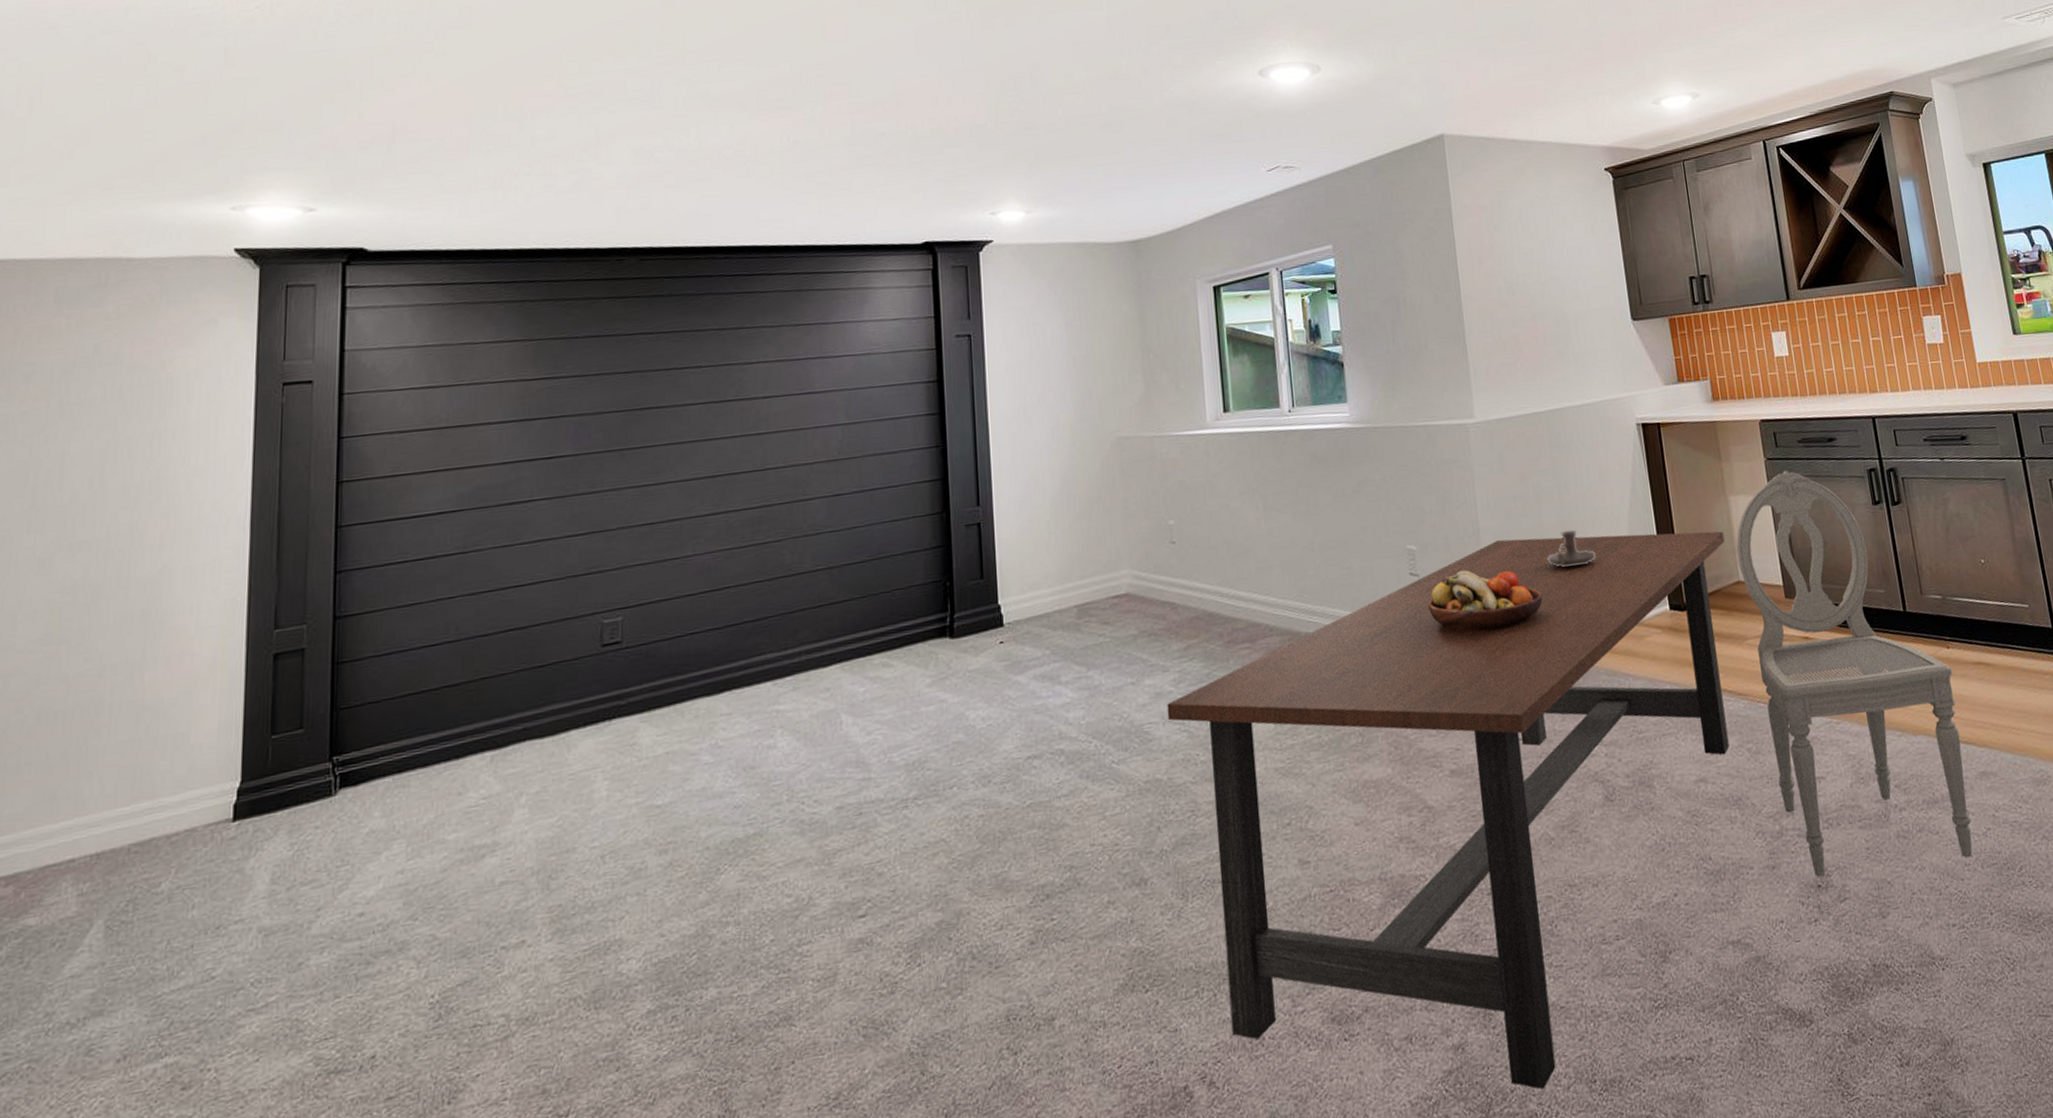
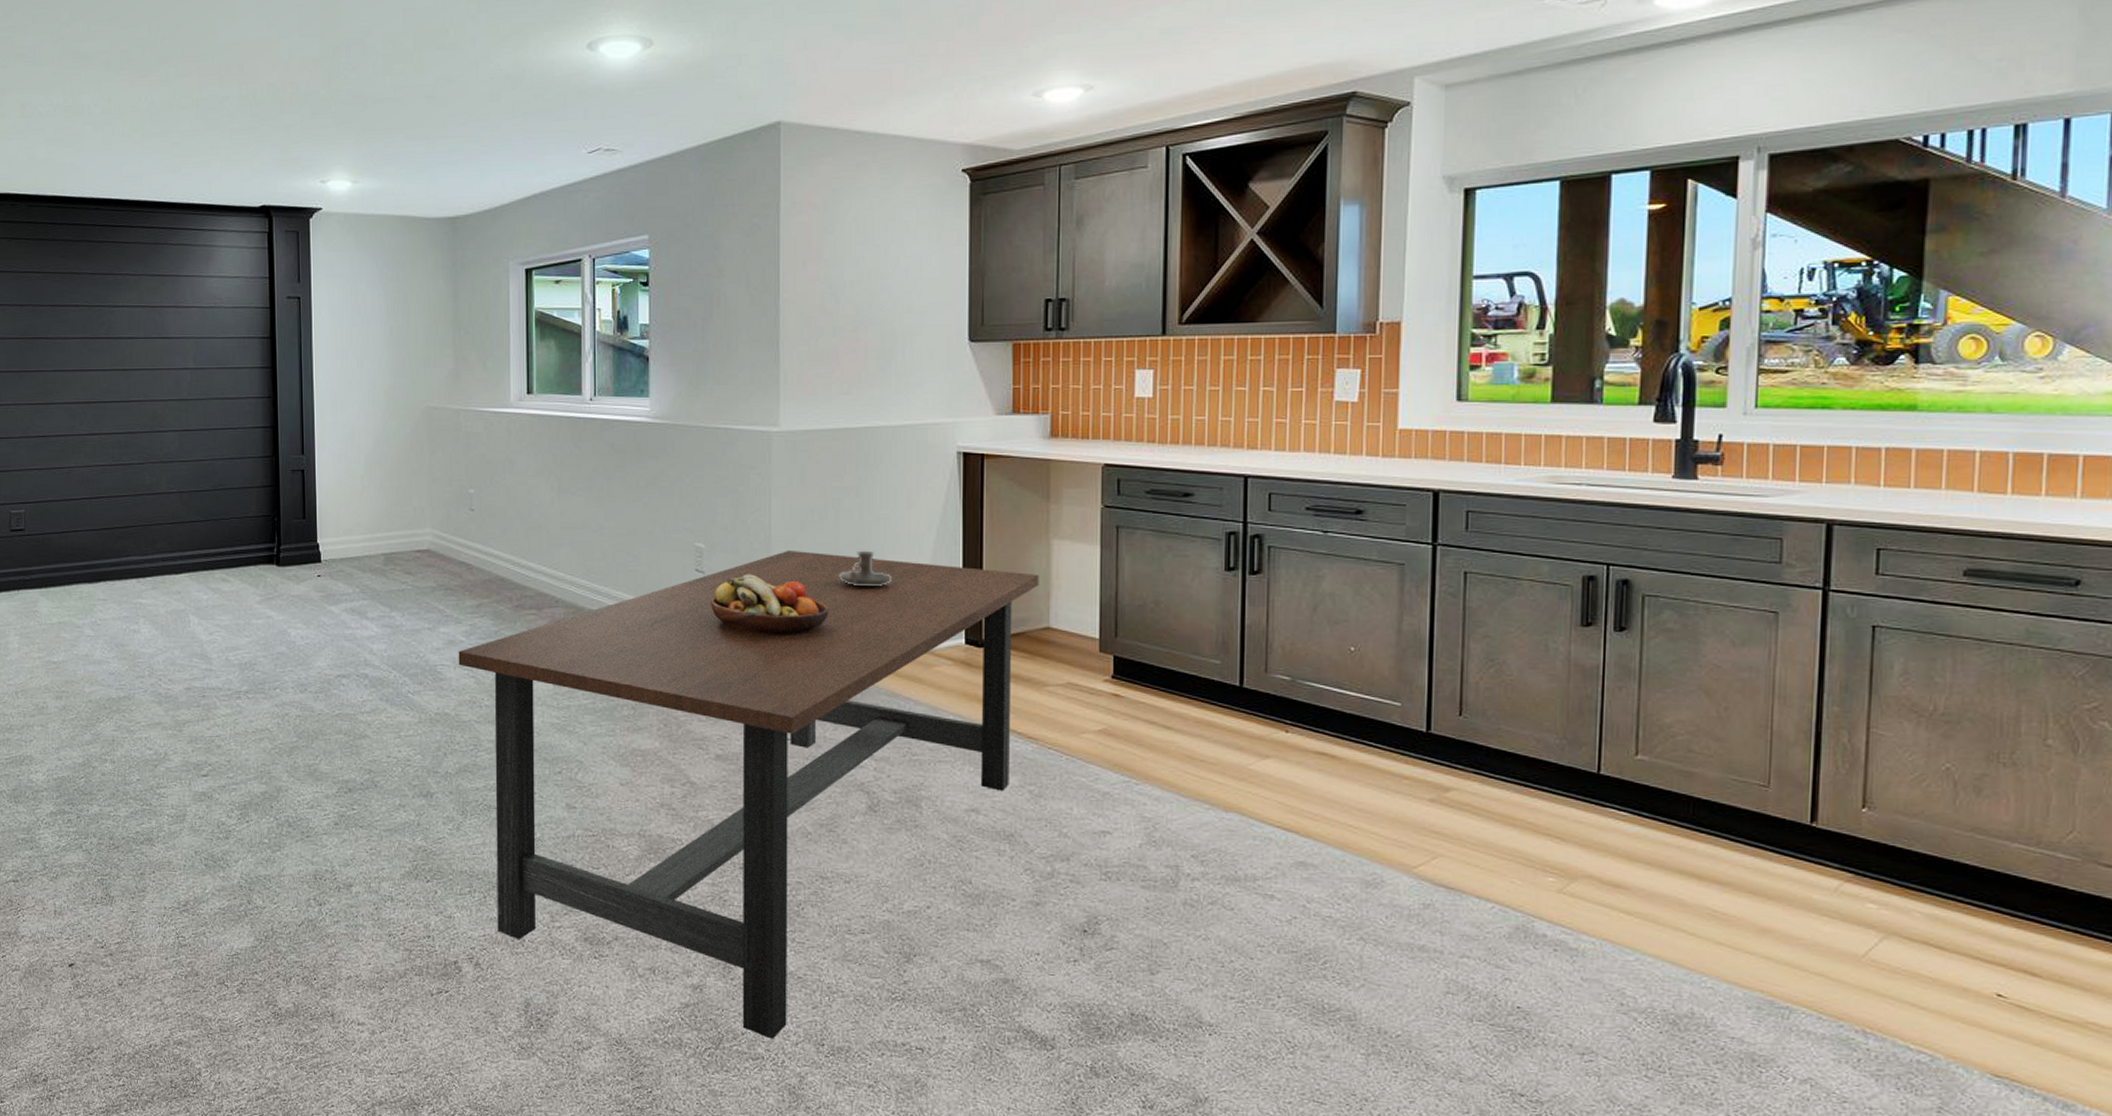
dining chair: present [1736,470,1973,877] -> none [1051,521,1287,940]

